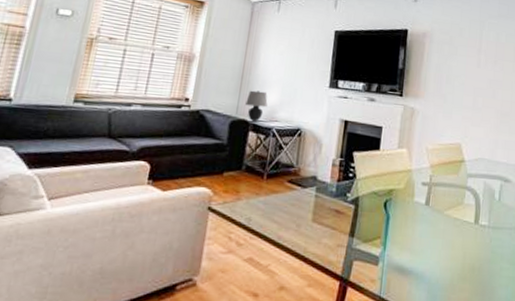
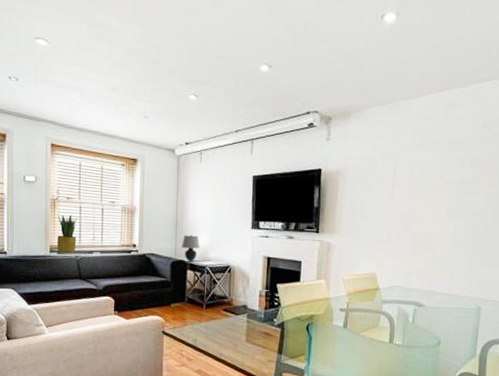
planter: none [84,57,120,104] -> present [57,214,78,253]

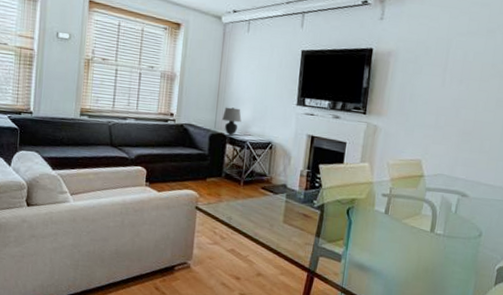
planter: present [57,214,78,253] -> none [88,76,113,118]

